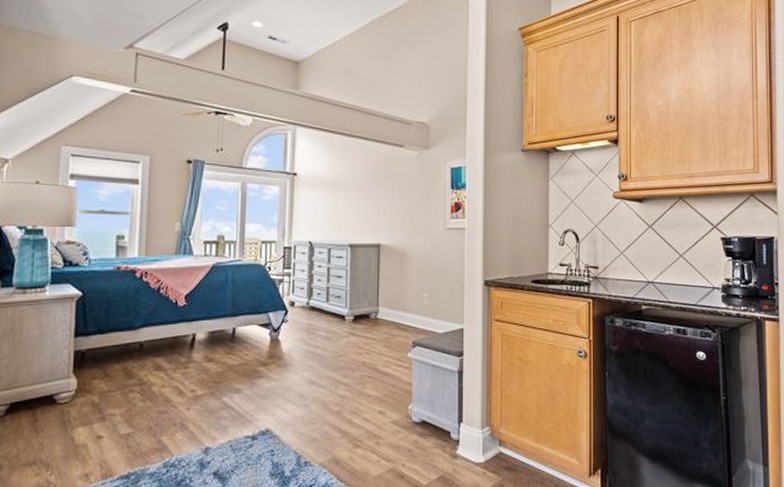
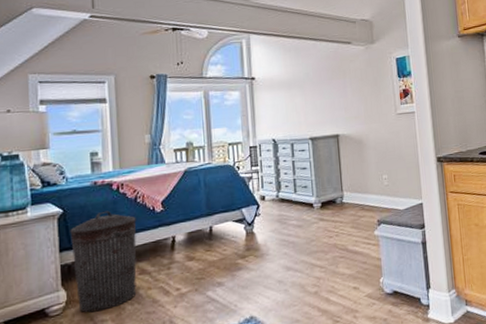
trash can: none [87,298,157,405] -> present [70,210,137,313]

